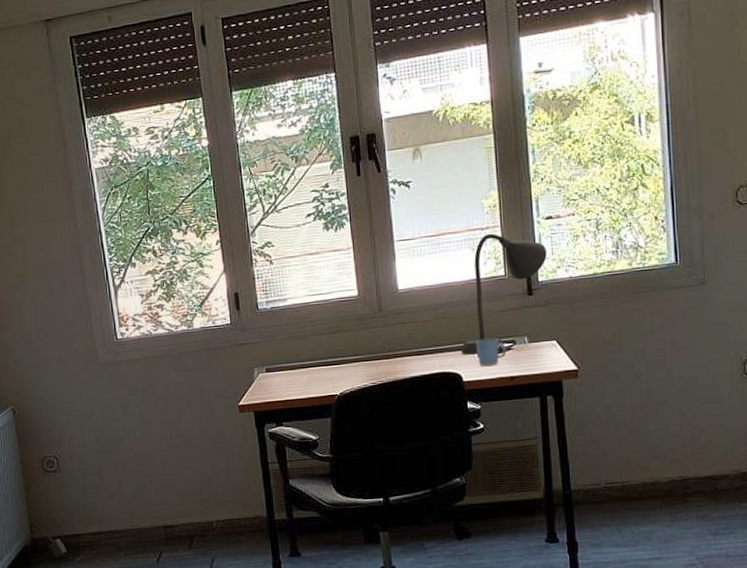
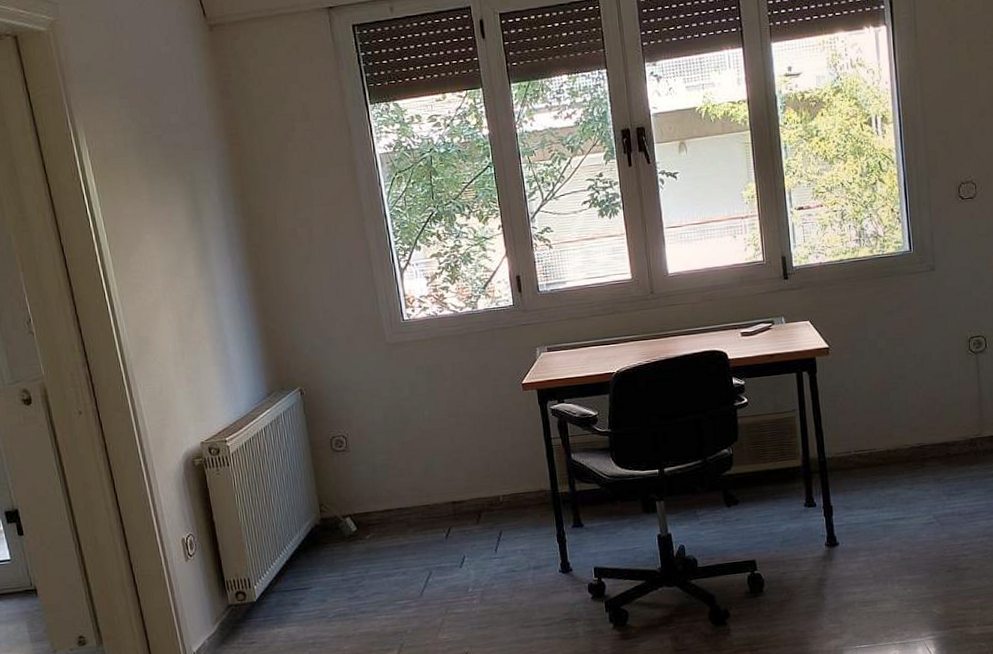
desk lamp: present [461,233,547,355] -> none [725,222,800,335]
mug: present [475,338,507,367] -> none [738,318,766,345]

